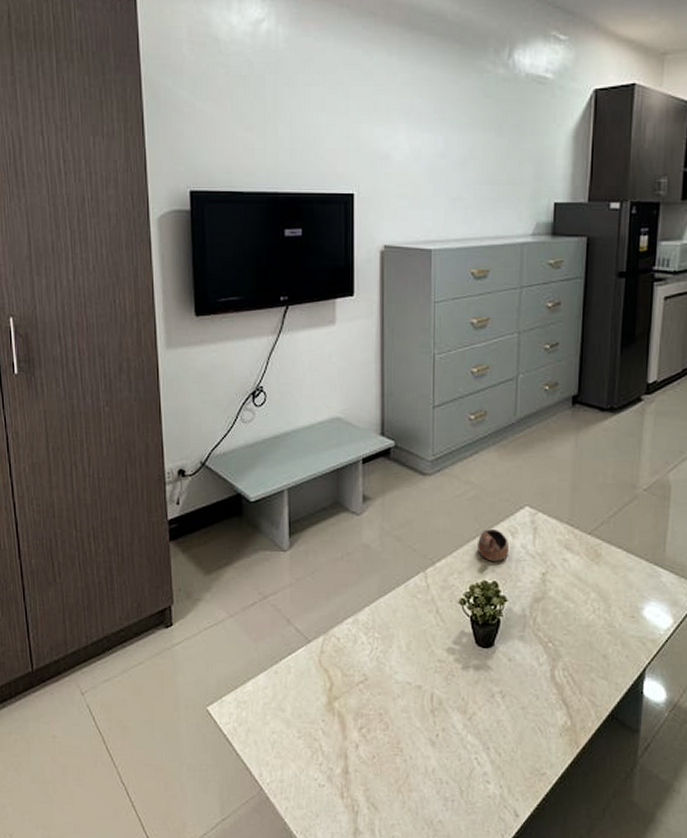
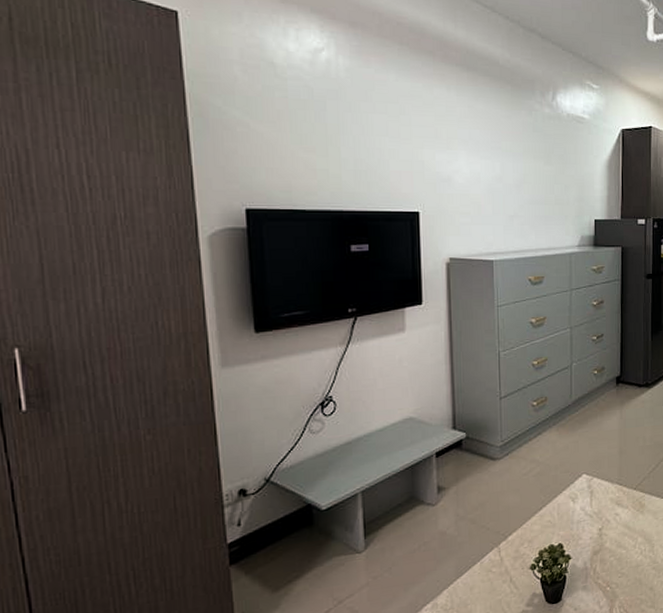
cup: present [478,528,510,562] -> none [544,497,571,527]

